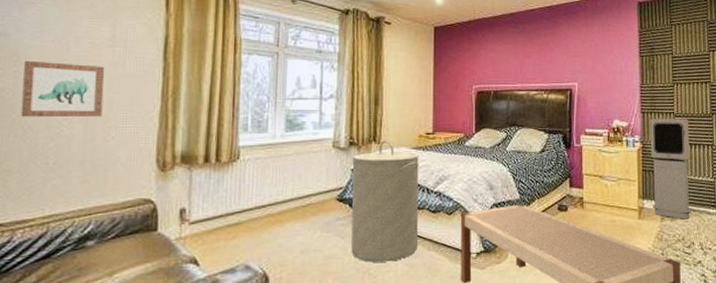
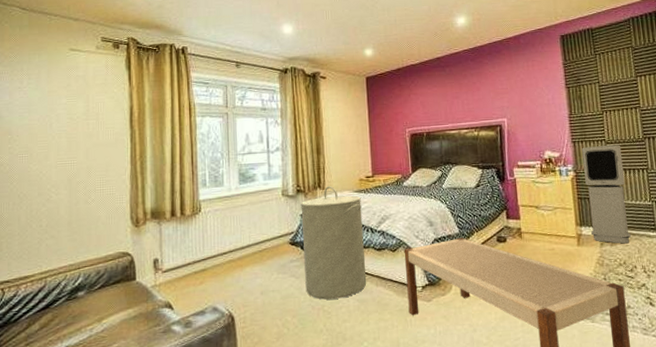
wall art: present [20,60,105,118] -> none [17,137,83,187]

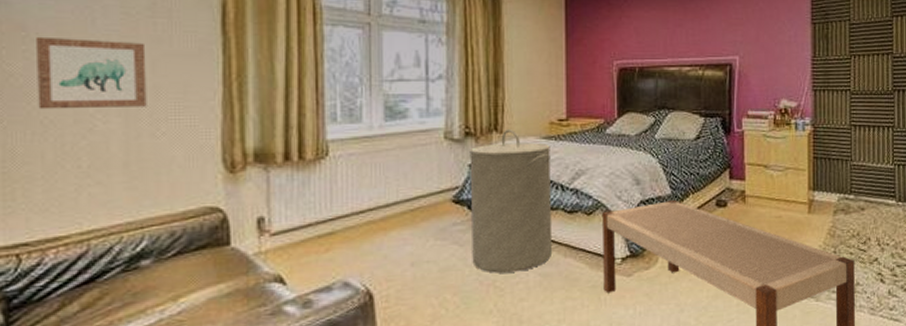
wall art: none [17,137,83,187] -> present [37,36,147,110]
air purifier: present [582,145,631,244] -> none [823,97,868,213]

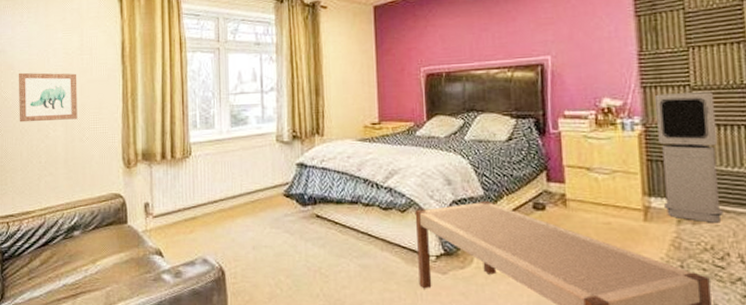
laundry hamper: present [469,129,553,273] -> none [296,133,370,261]
air purifier: none [823,97,868,213] -> present [655,92,723,223]

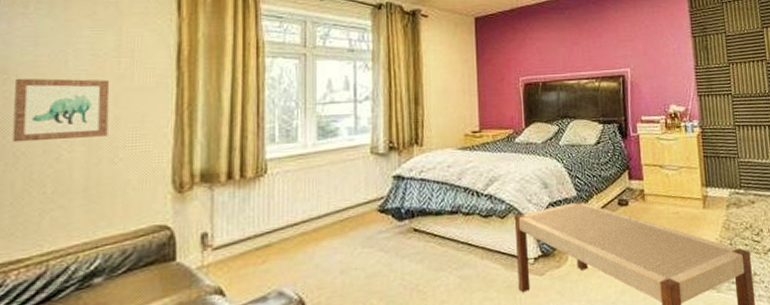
air purifier: present [655,92,723,223] -> none [708,99,757,206]

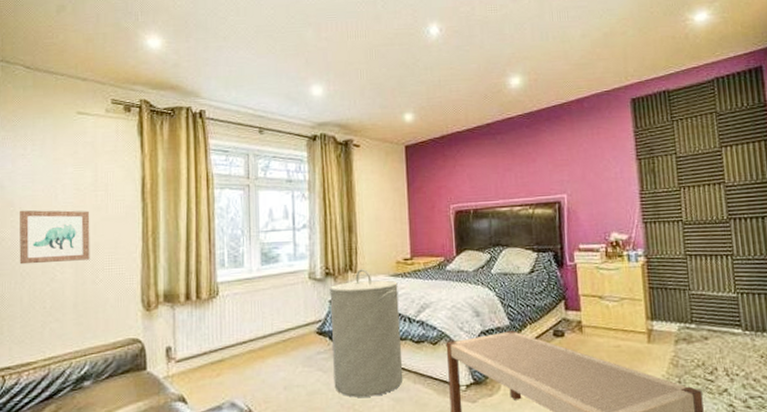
laundry hamper: none [393,142,470,278] -> present [329,269,403,397]

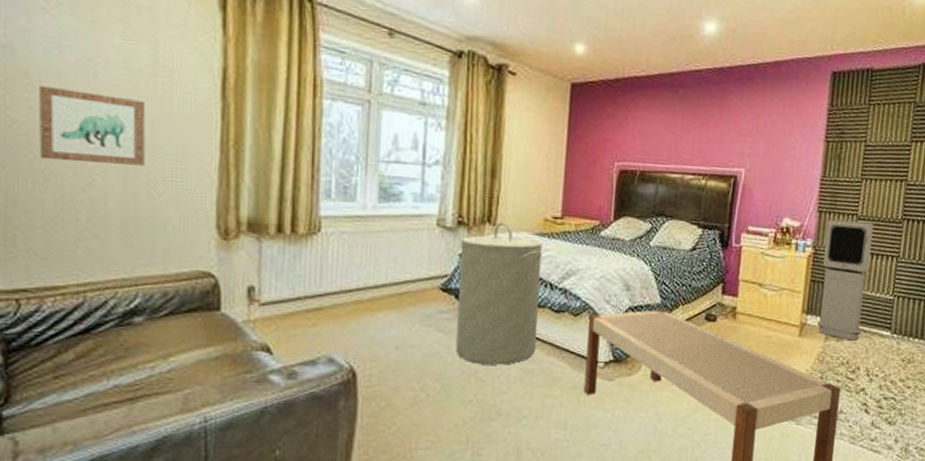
air purifier: none [655,226,711,342] -> present [816,219,874,341]

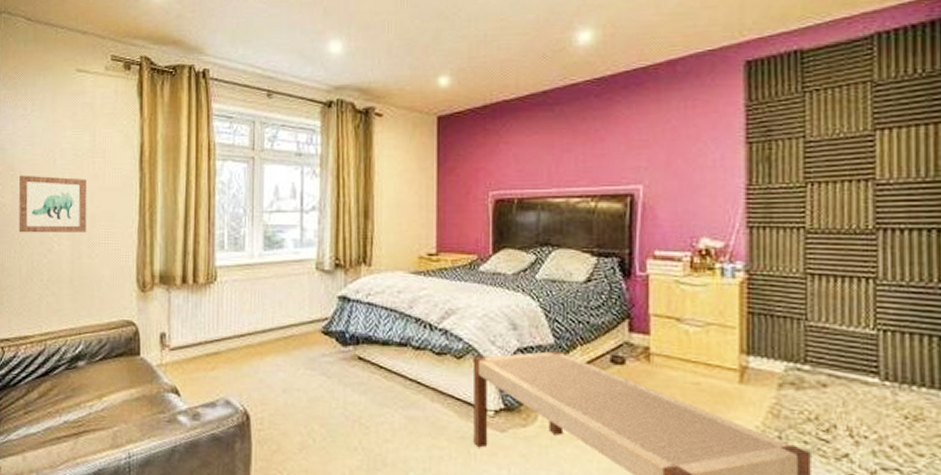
laundry hamper: present [455,222,543,365] -> none [338,263,419,411]
air purifier: present [816,219,874,341] -> none [763,236,833,390]

